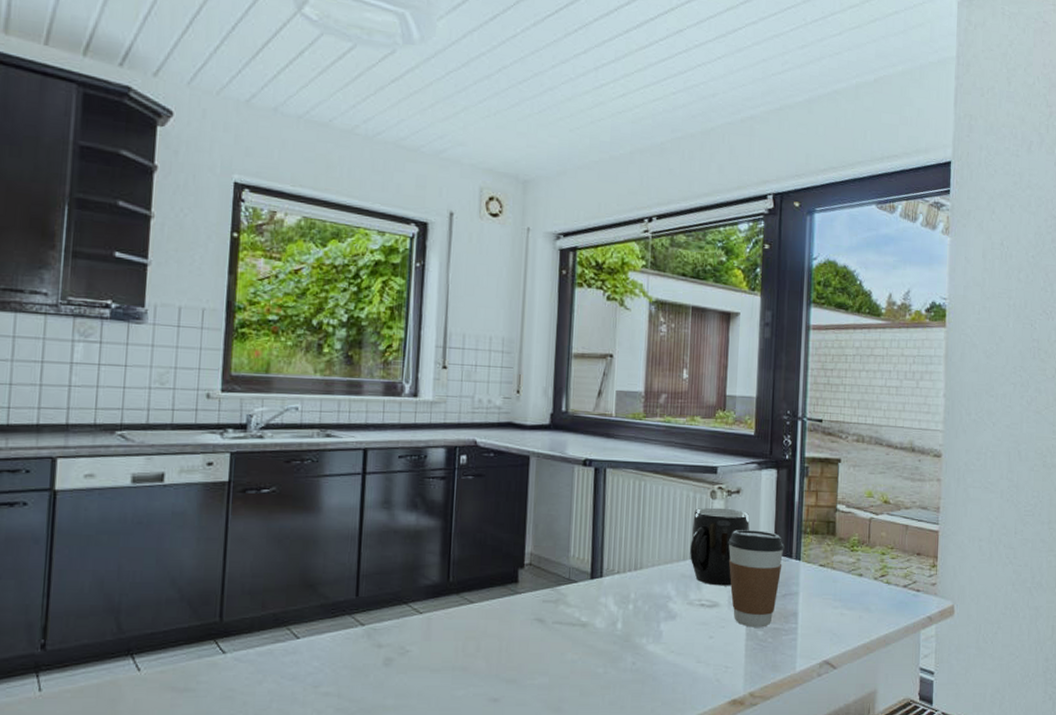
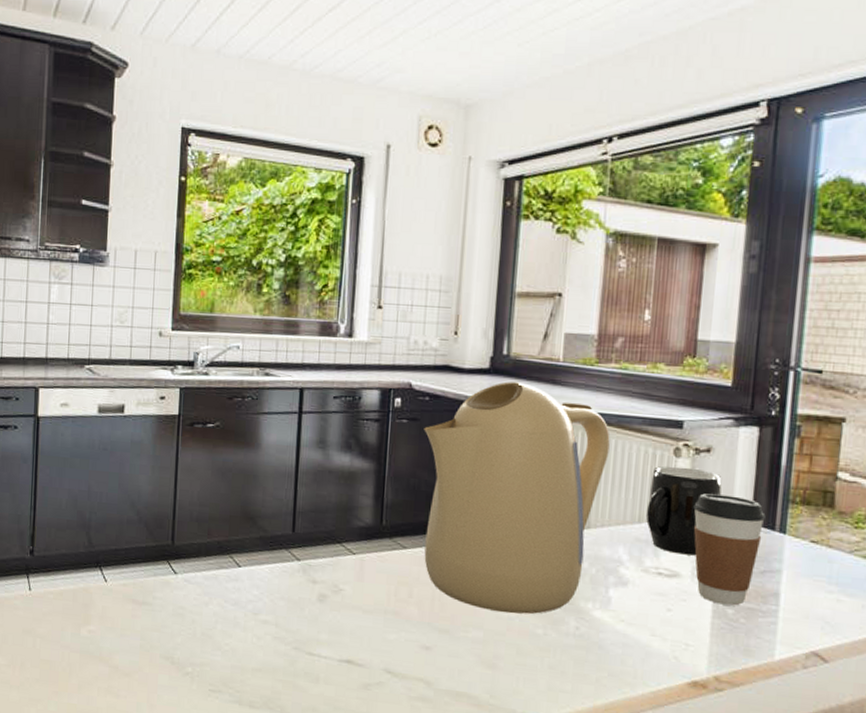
kettle: none [489,436,658,657] -> present [424,382,610,614]

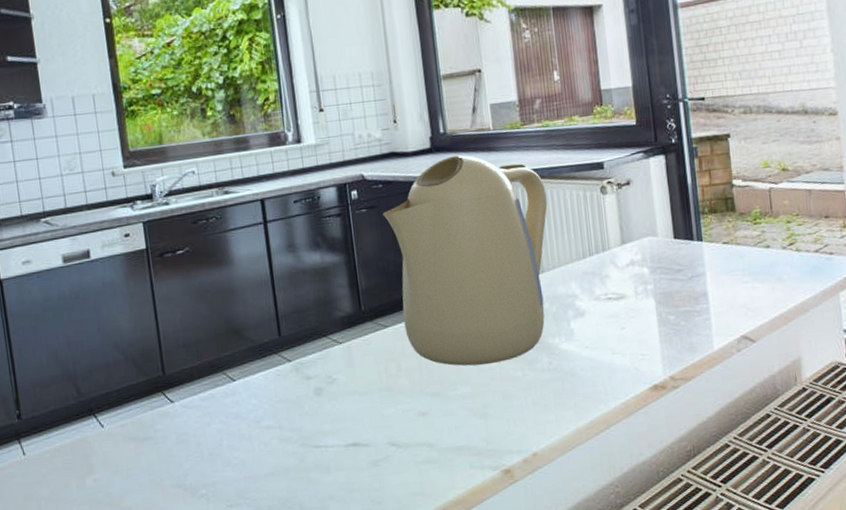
mug: present [646,466,722,556] -> none [586,201,645,279]
coffee cup: present [693,493,766,606] -> none [625,218,685,314]

